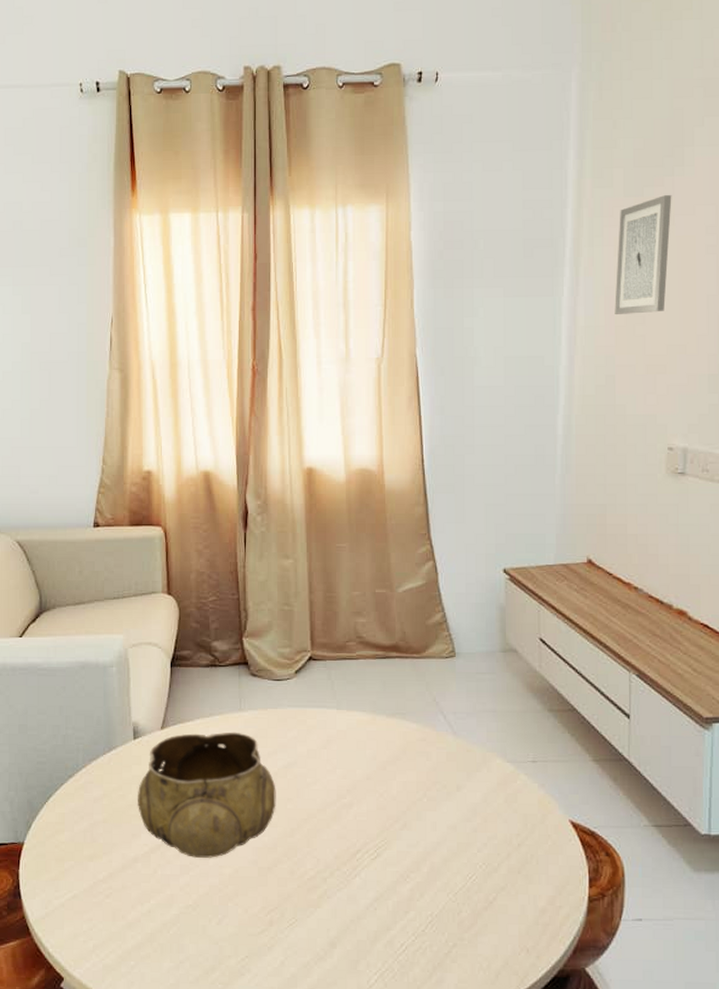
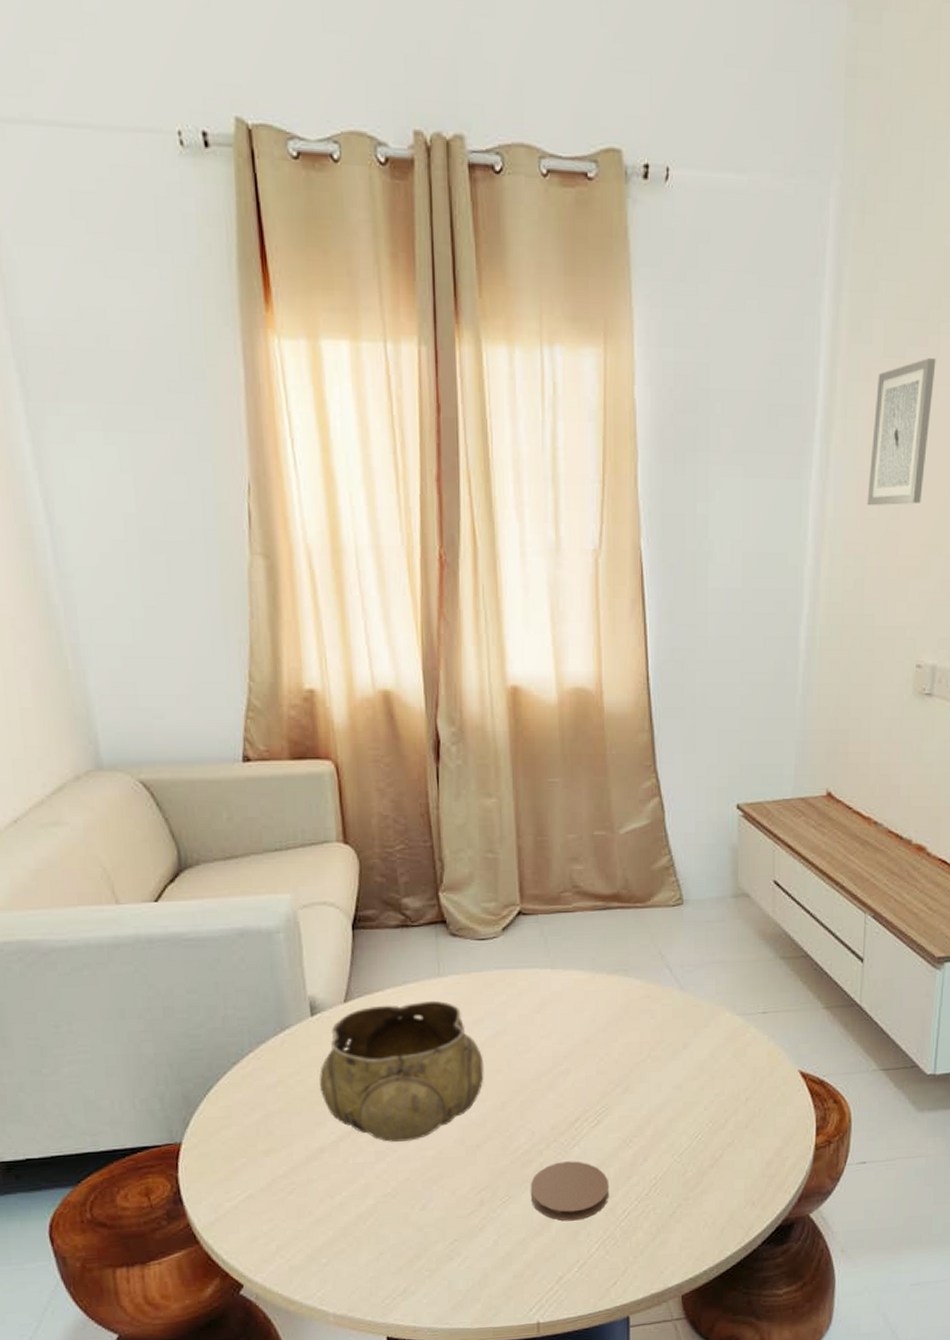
coaster: none [316,890,388,950] -> present [531,1161,610,1221]

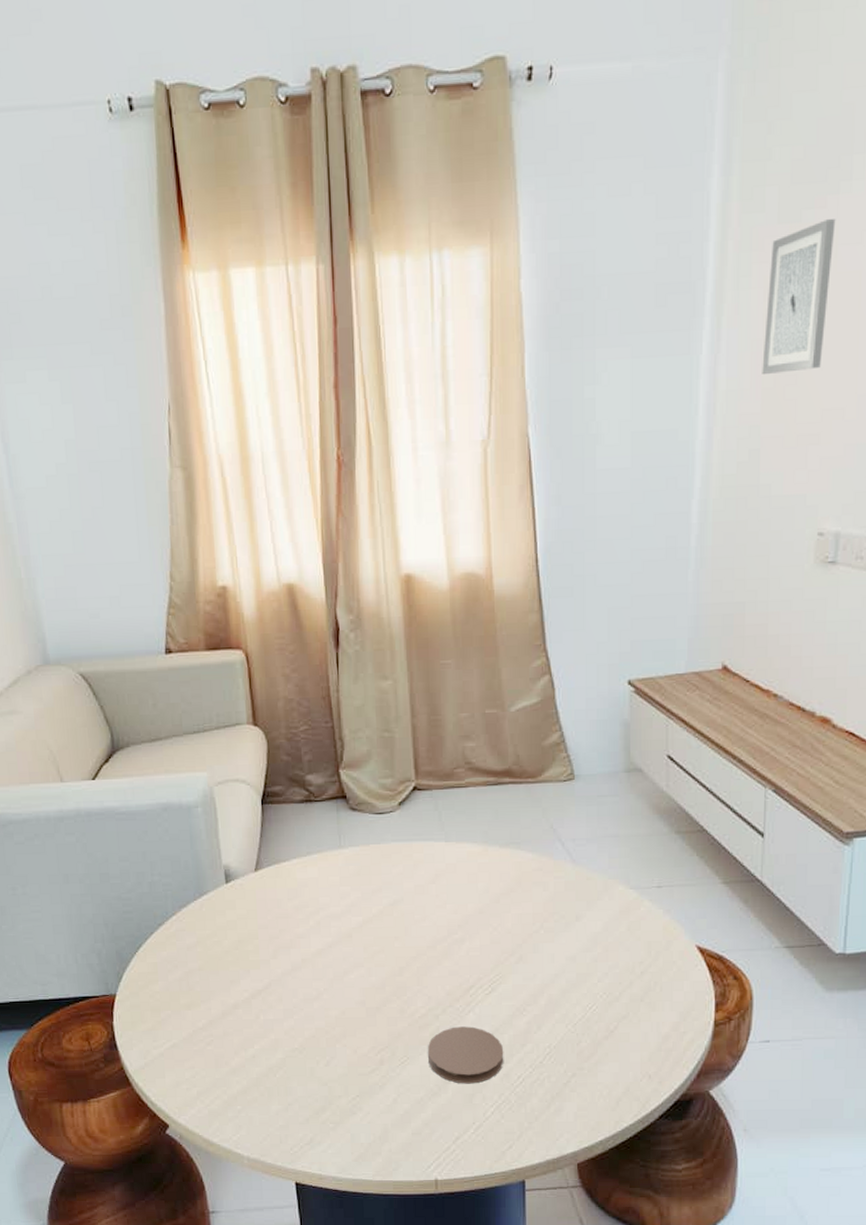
decorative bowl: present [319,1000,484,1142] -> none [234,870,383,1001]

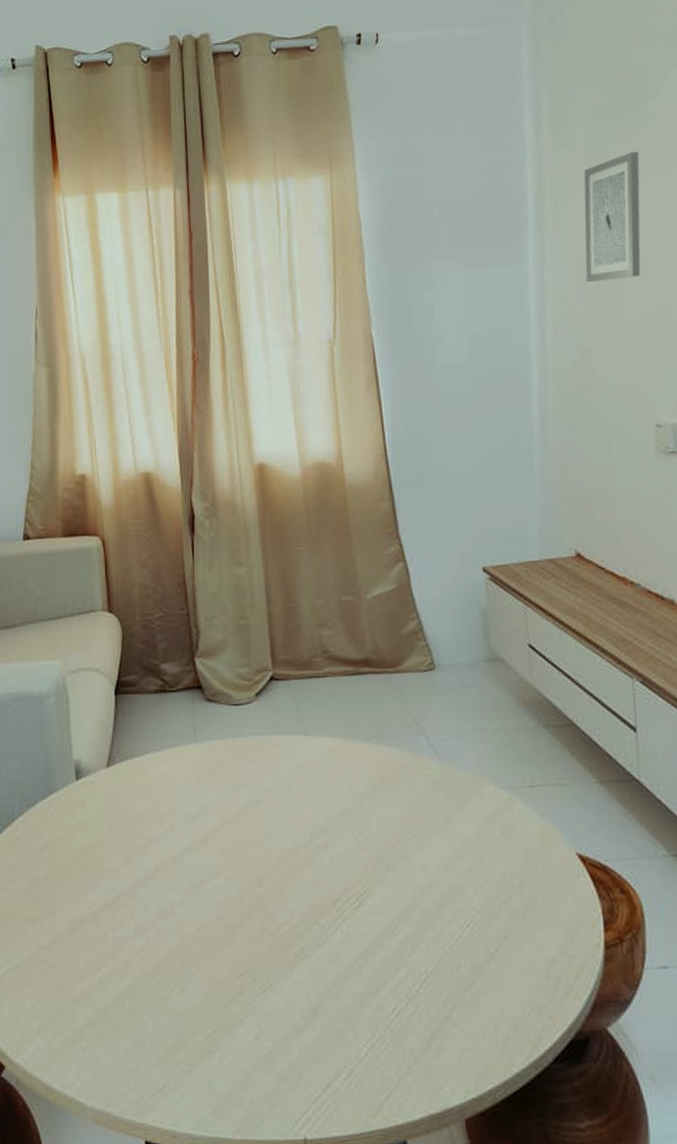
coaster: present [428,1026,504,1084] -> none [292,947,377,1017]

